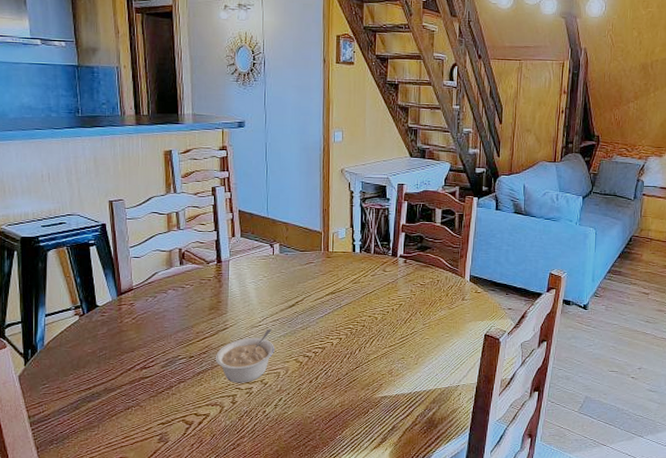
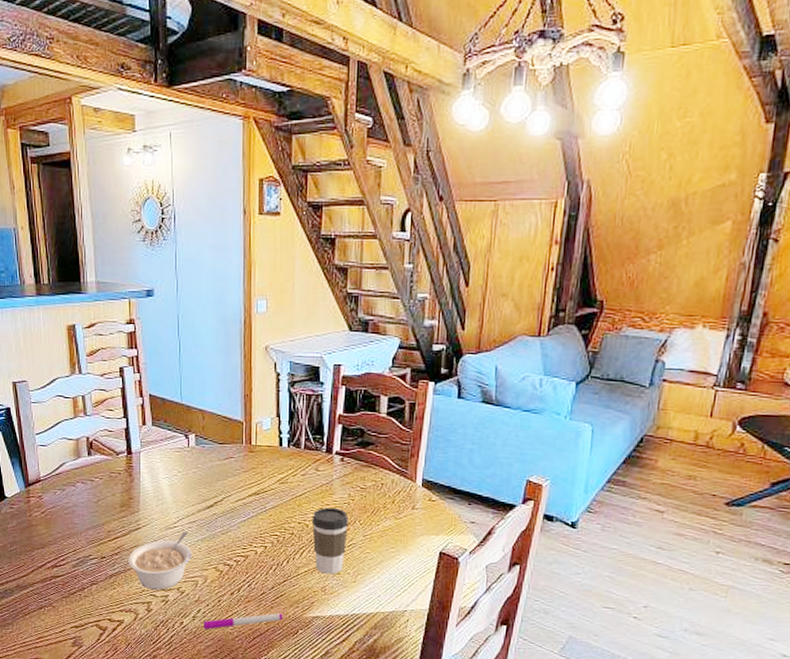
pen: none [284,396,356,416] -> present [203,613,283,630]
coffee cup: none [380,301,411,359] -> present [311,507,348,574]

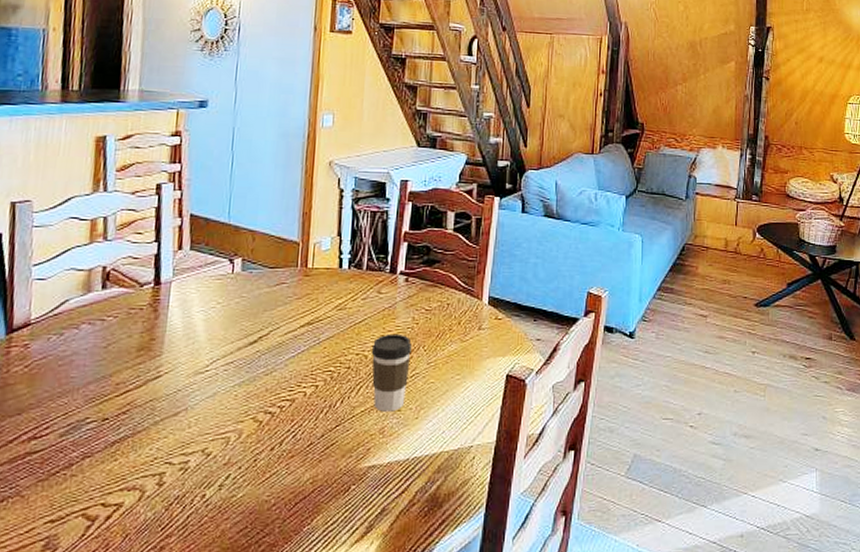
legume: present [127,532,191,590] -> none [139,376,225,455]
pen: present [203,613,283,630] -> none [232,467,333,501]

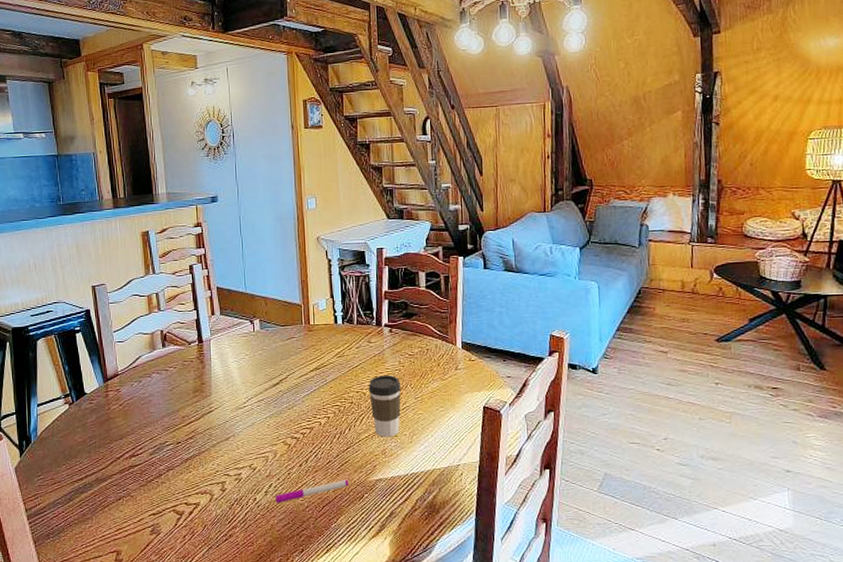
pen: none [232,467,333,501] -> present [275,480,349,504]

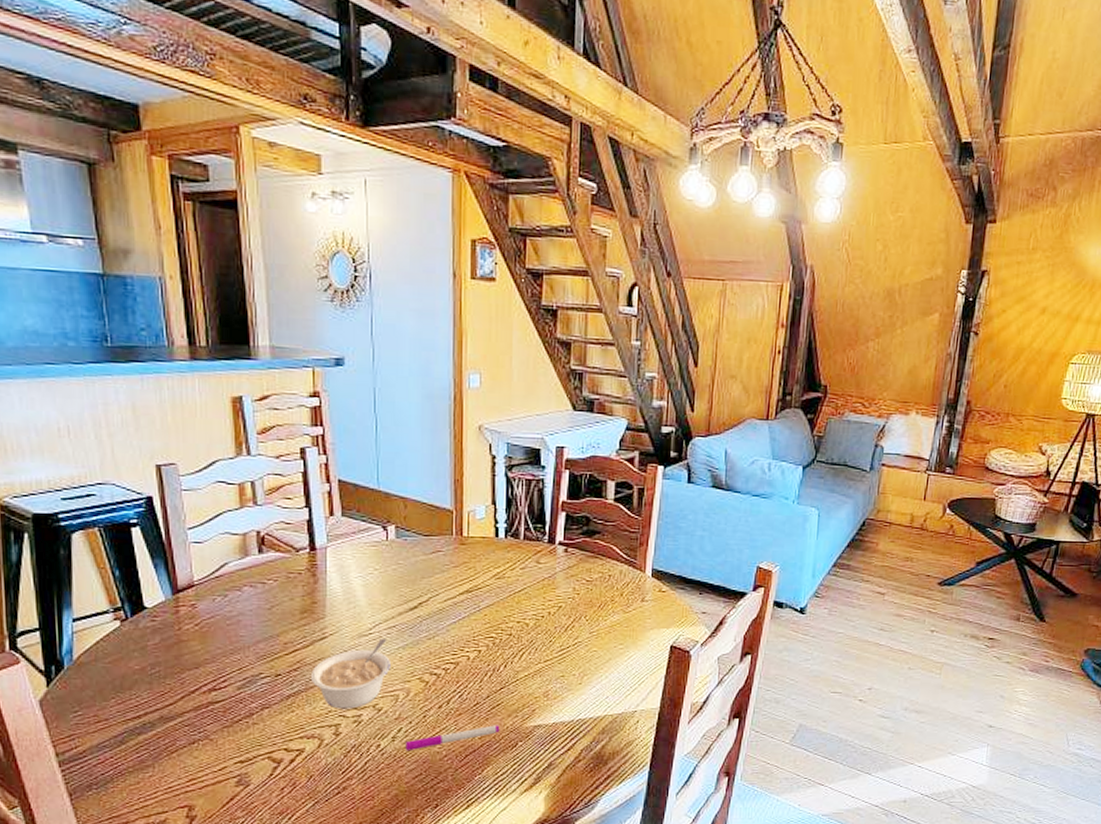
legume: none [202,411,261,469] -> present [310,639,390,709]
coffee cup: present [368,374,401,437] -> none [532,603,573,677]

